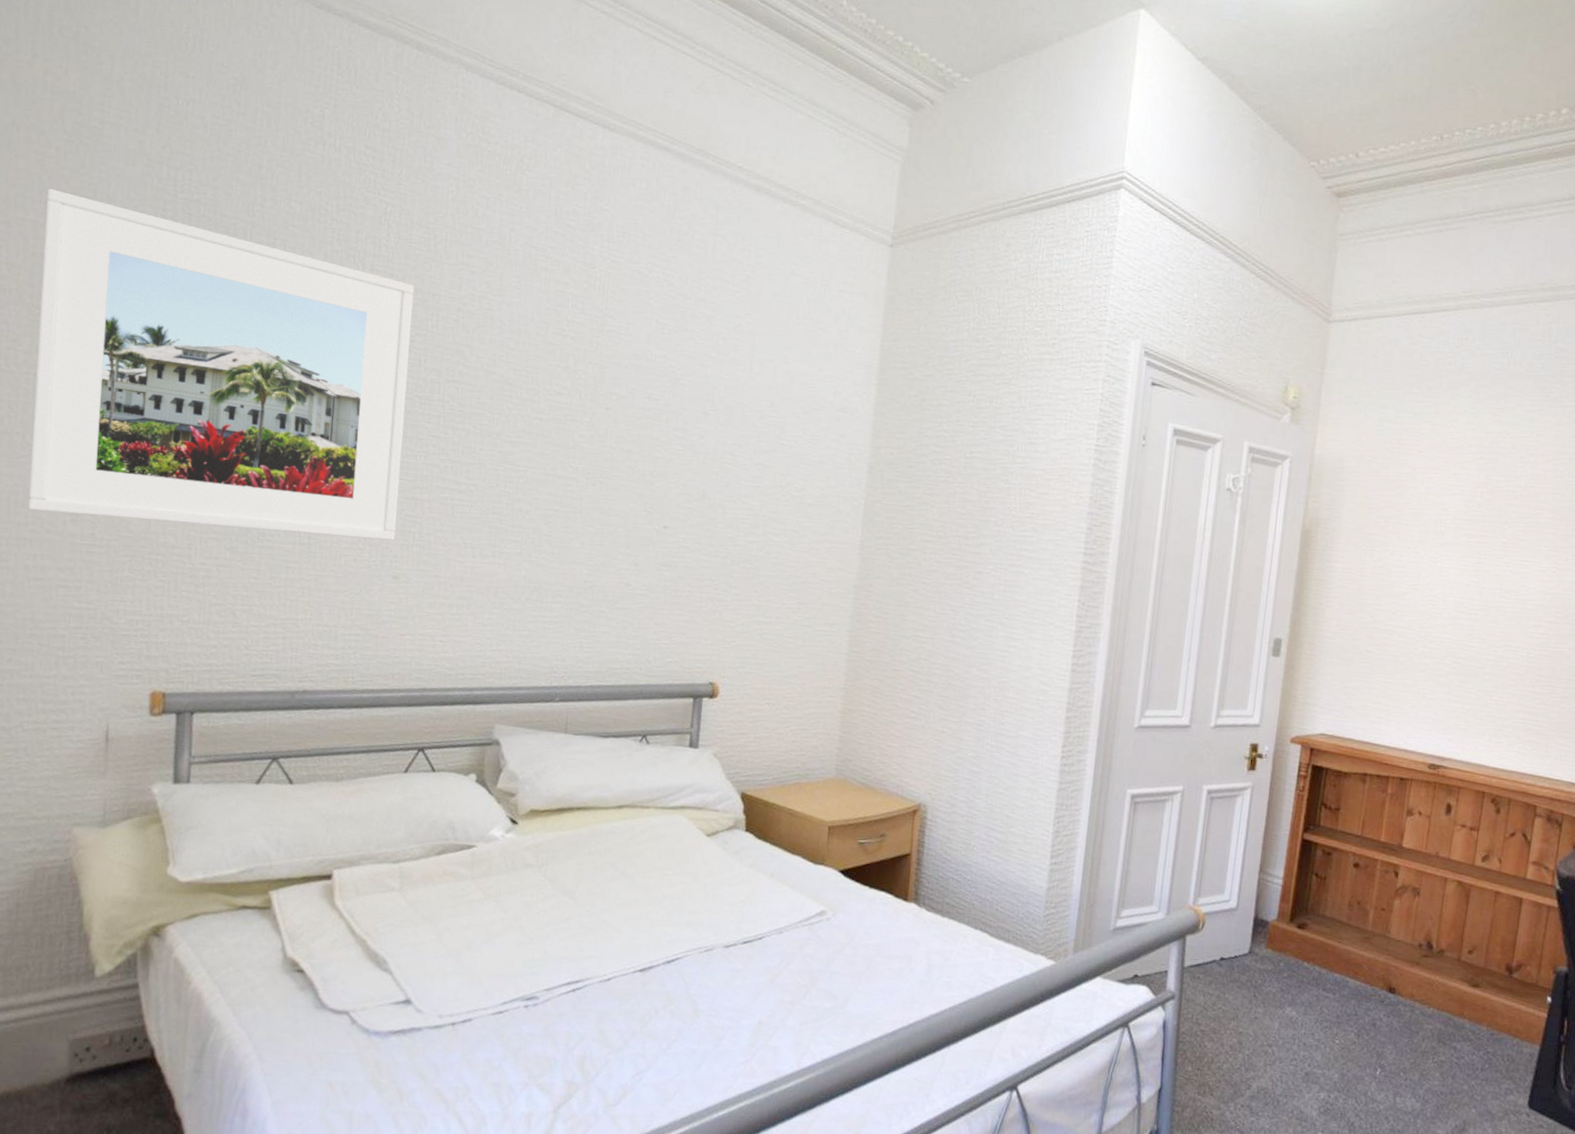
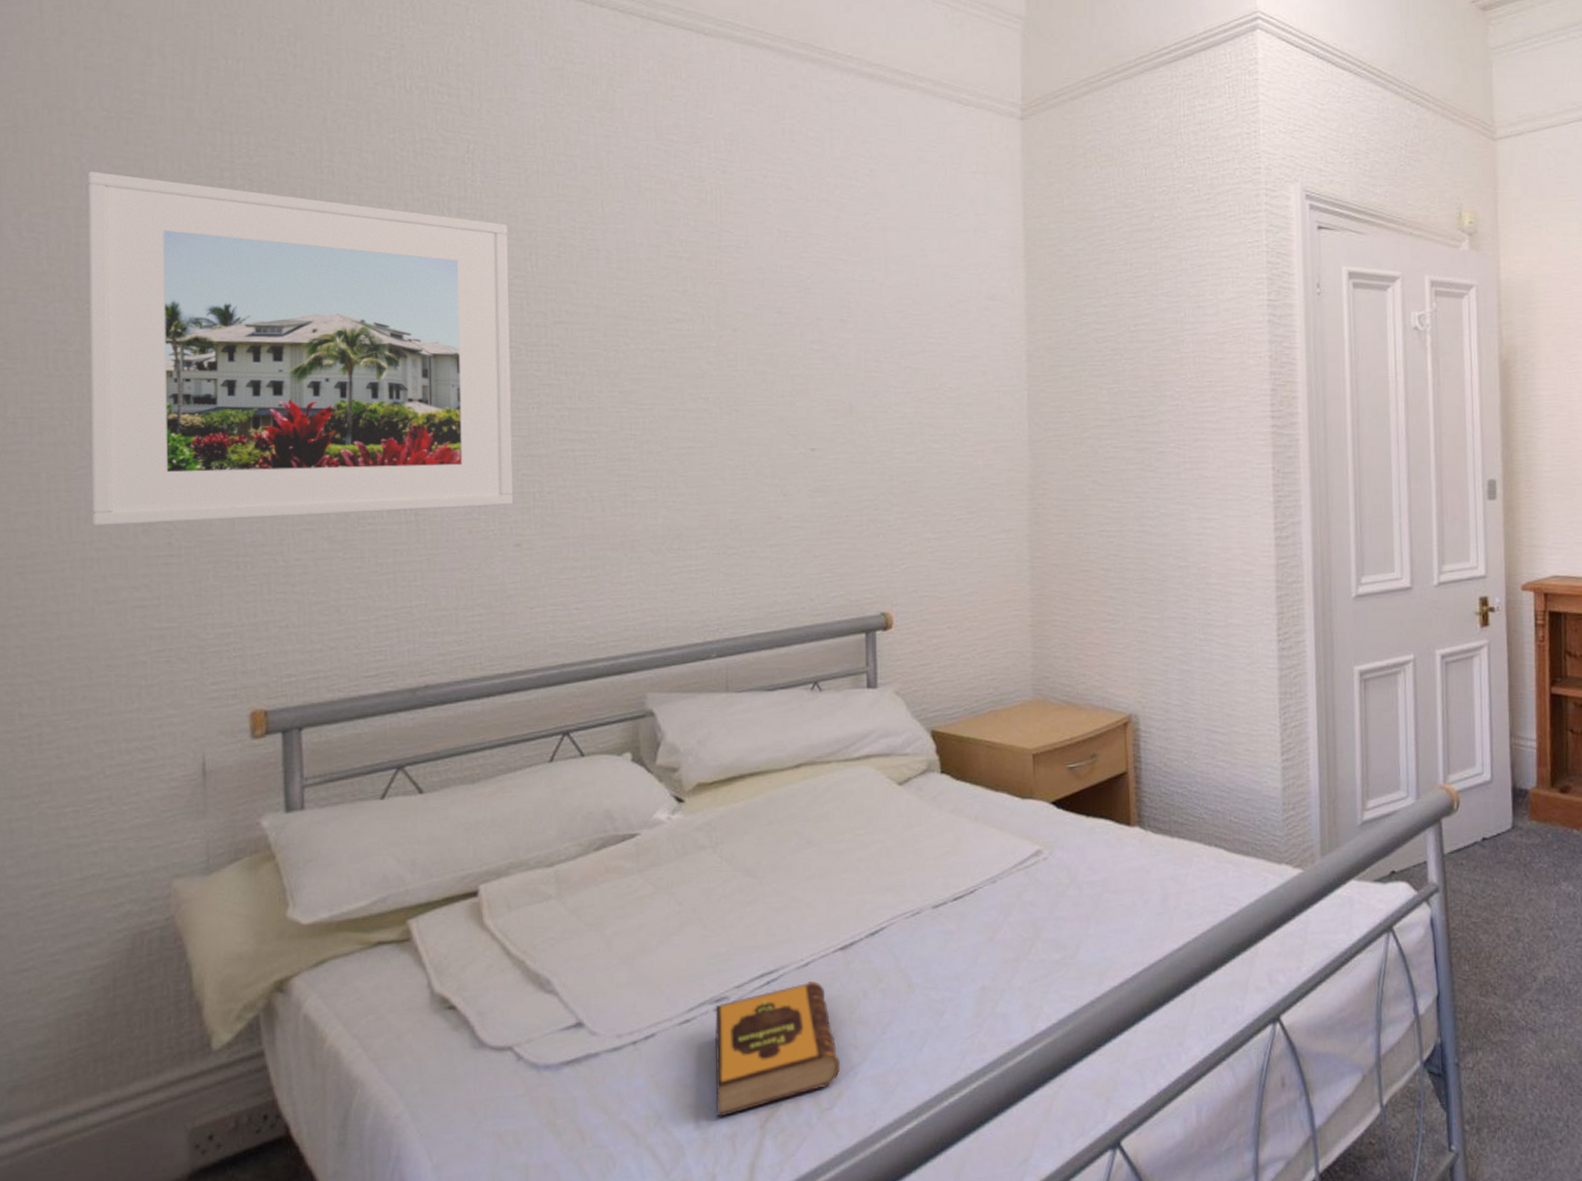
hardback book: none [517,994,629,1098] -> present [714,981,841,1118]

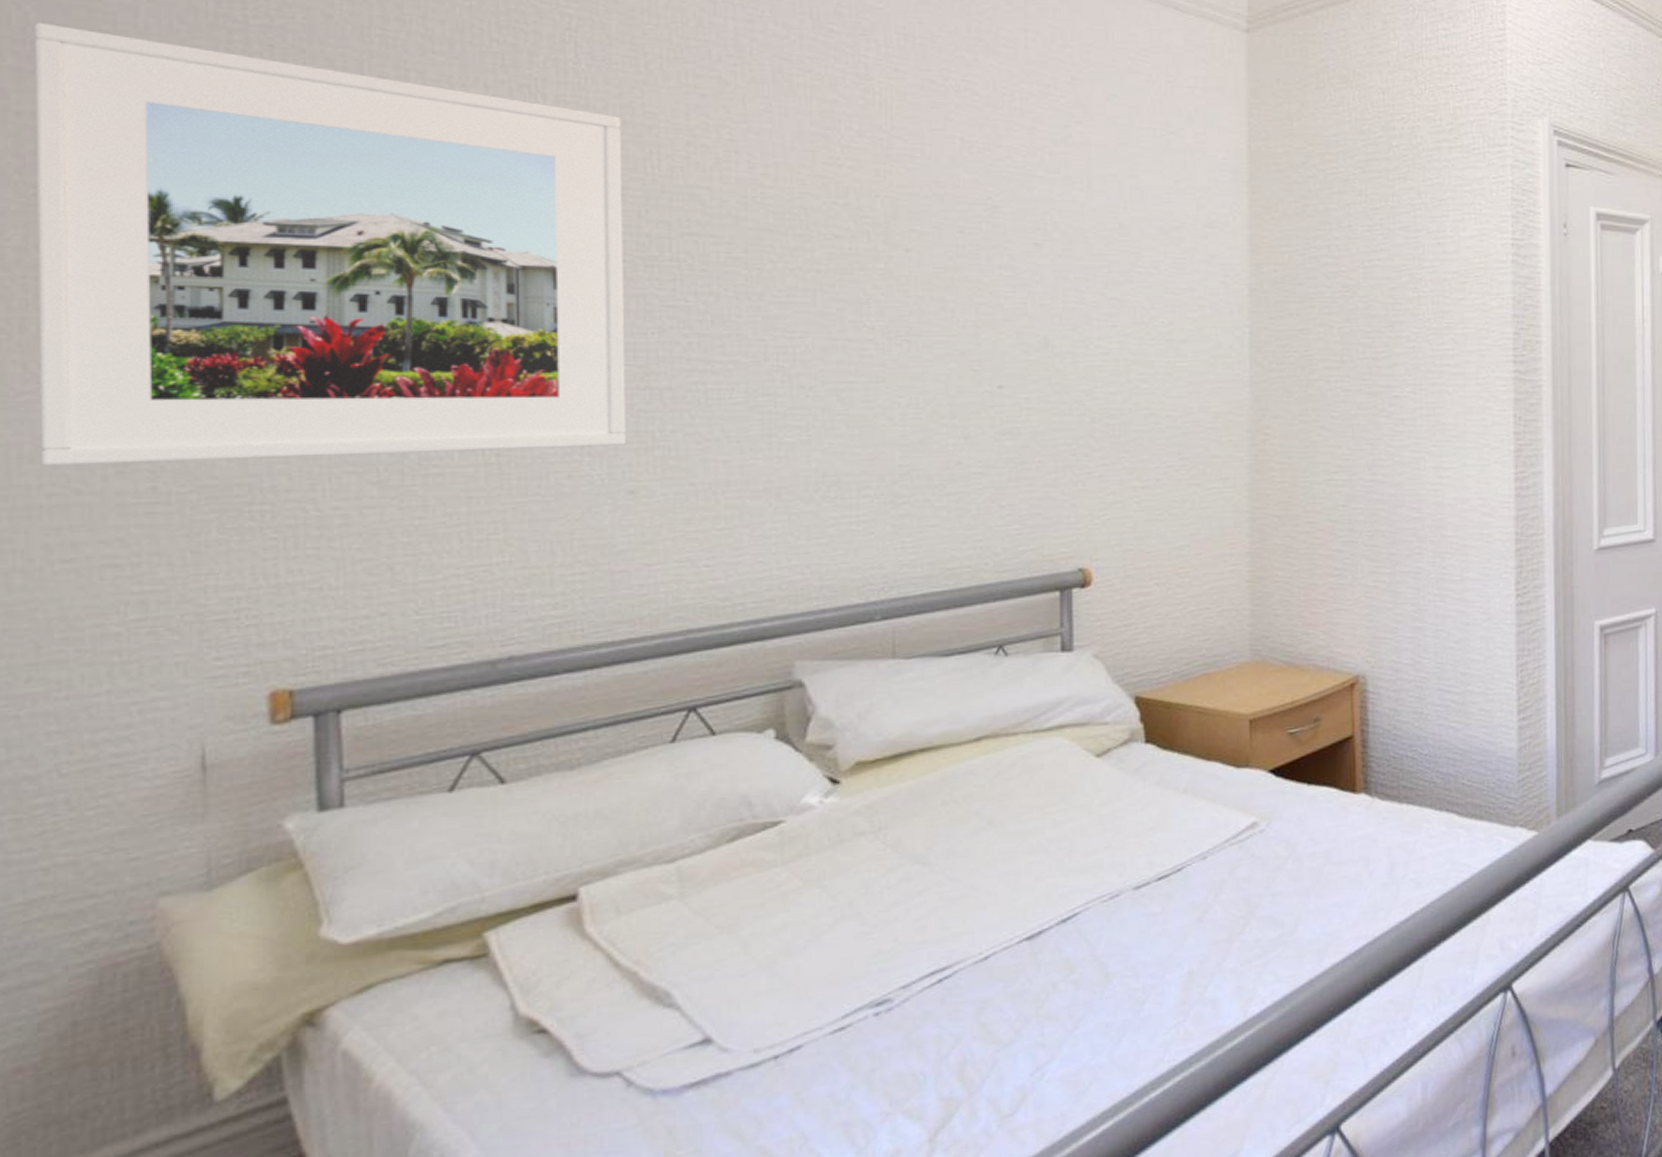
hardback book: present [714,981,841,1118] -> none [874,976,1026,1134]

